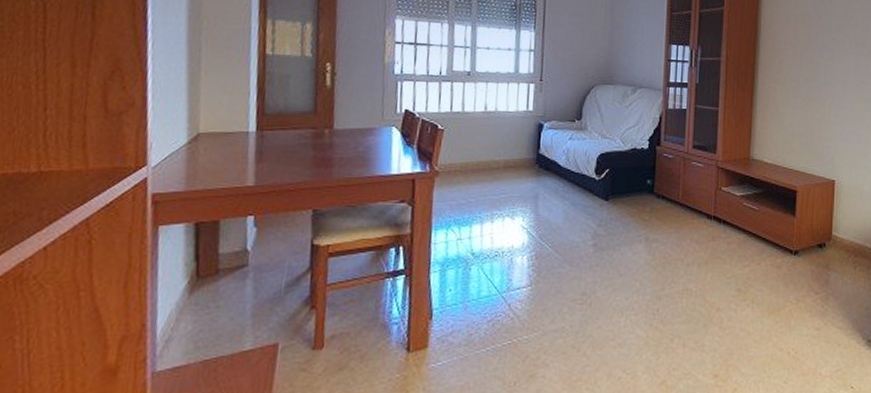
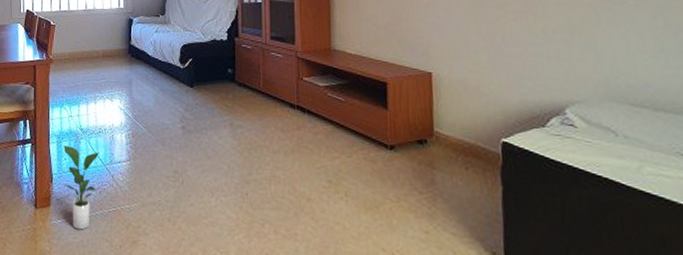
potted plant: none [446,274,494,370] -> present [63,145,99,230]

